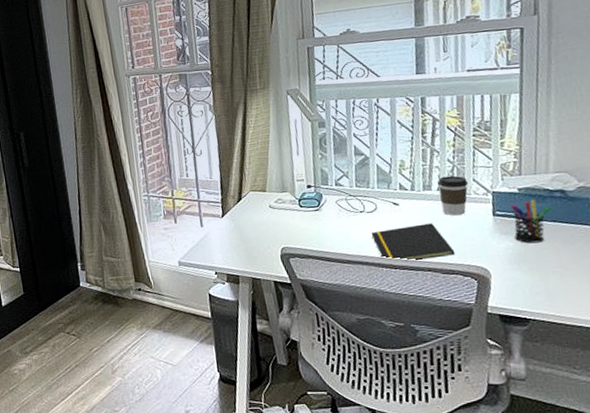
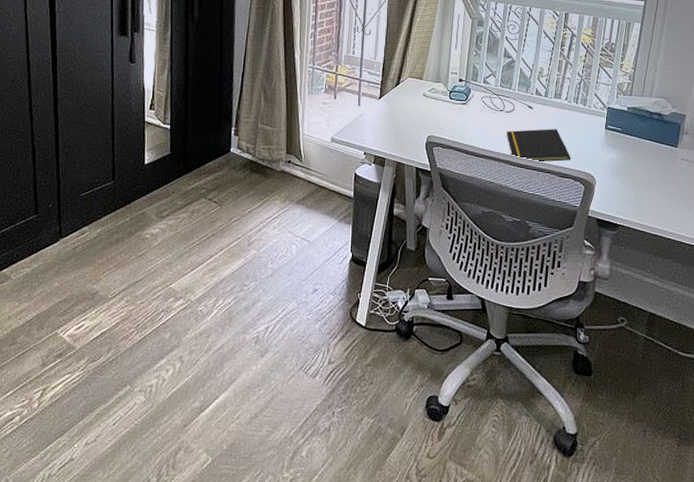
coffee cup: present [438,175,468,216] -> none [567,88,590,125]
pen holder: present [510,199,552,244] -> none [619,118,650,158]

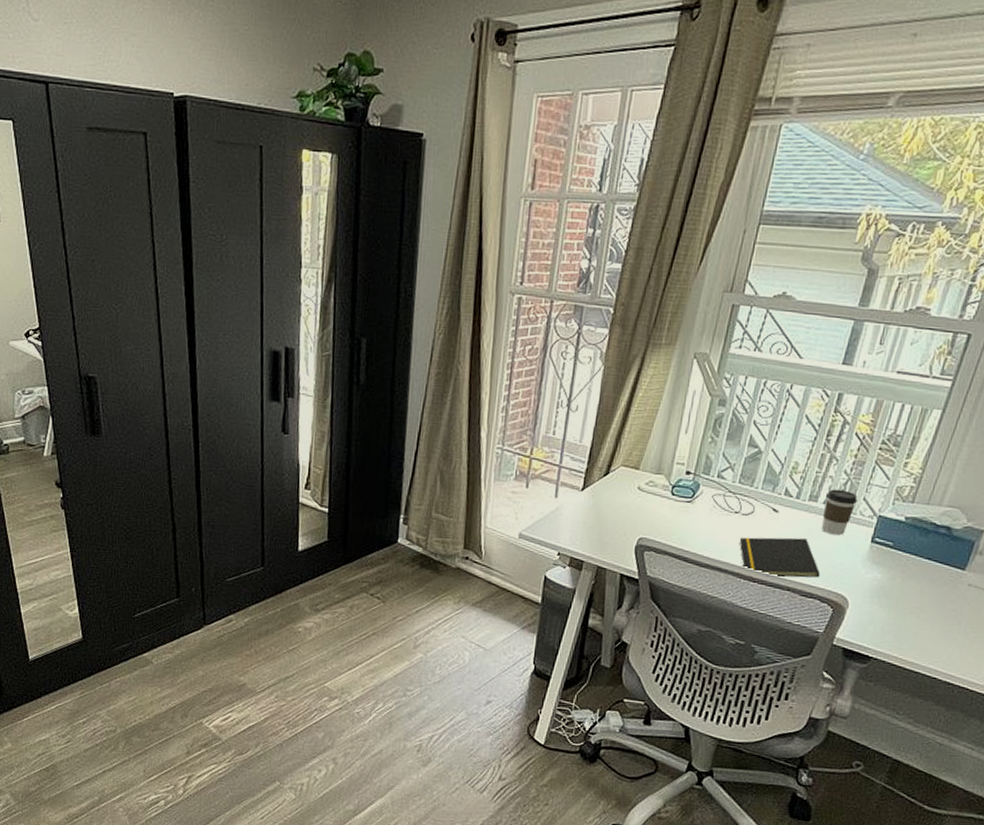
coffee cup: none [567,88,590,125] -> present [822,489,858,536]

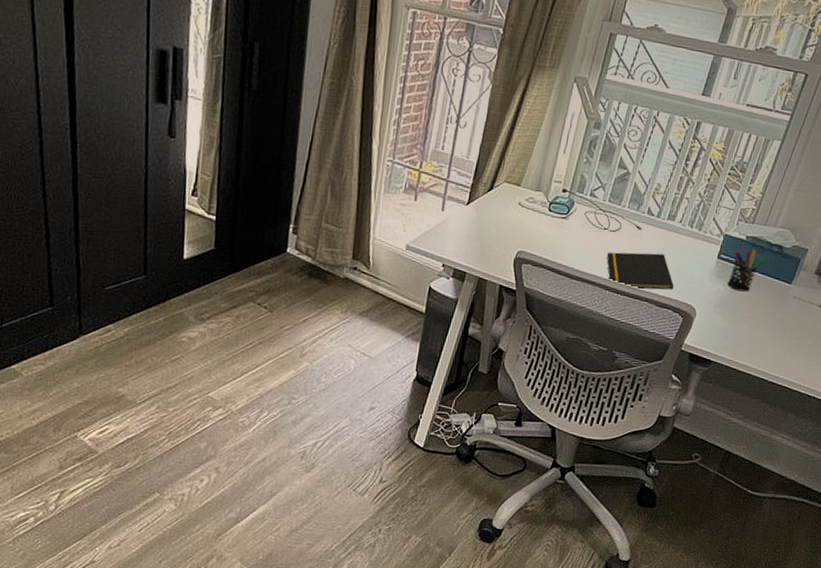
coffee cup: present [822,489,858,536] -> none [677,209,709,252]
pen holder: none [885,531,932,580] -> present [727,249,767,292]

